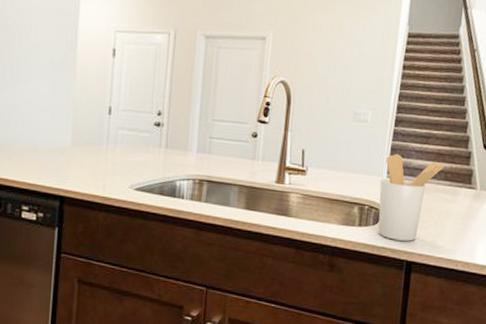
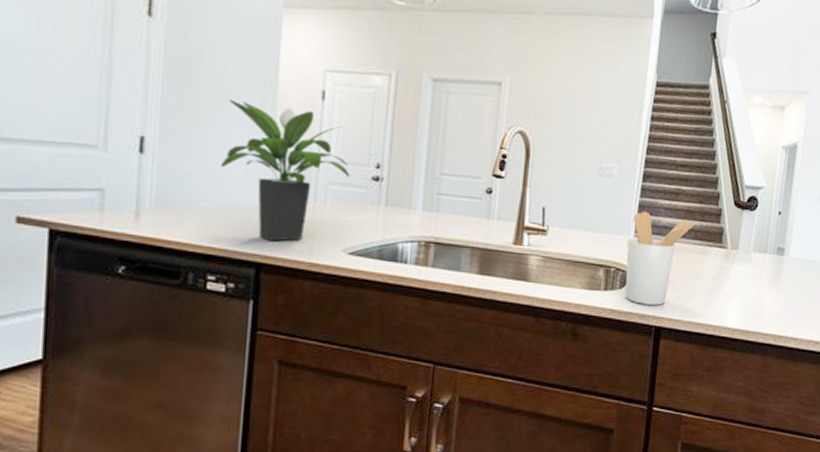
potted plant: none [32,58,137,178] -> present [220,100,351,242]

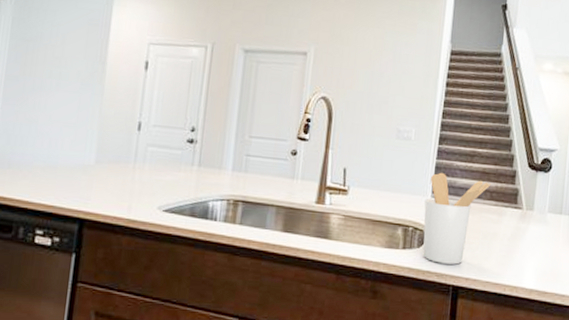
potted plant: present [220,100,351,242] -> none [53,70,168,199]

